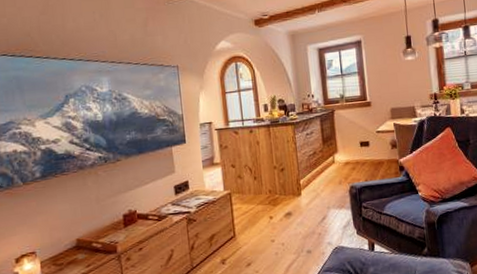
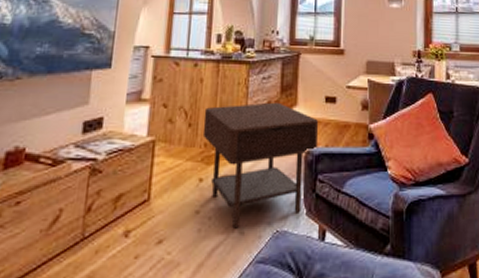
side table: none [264,151,360,250] -> present [202,102,319,229]

